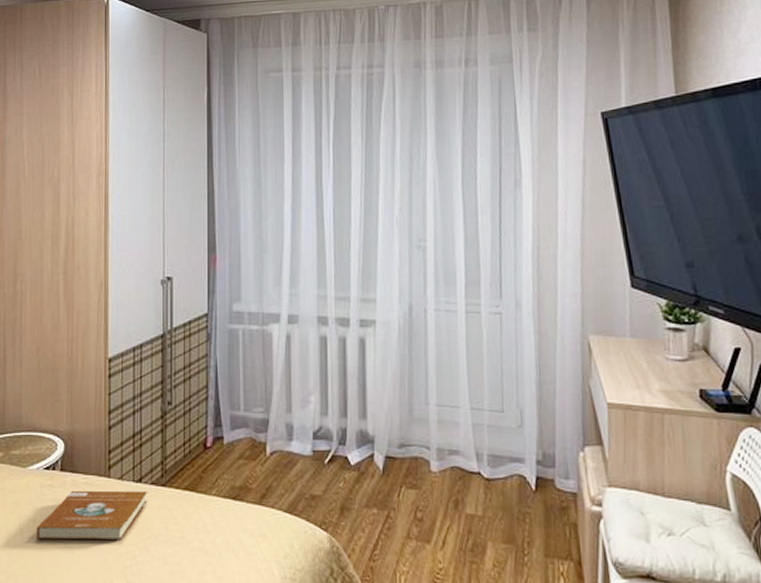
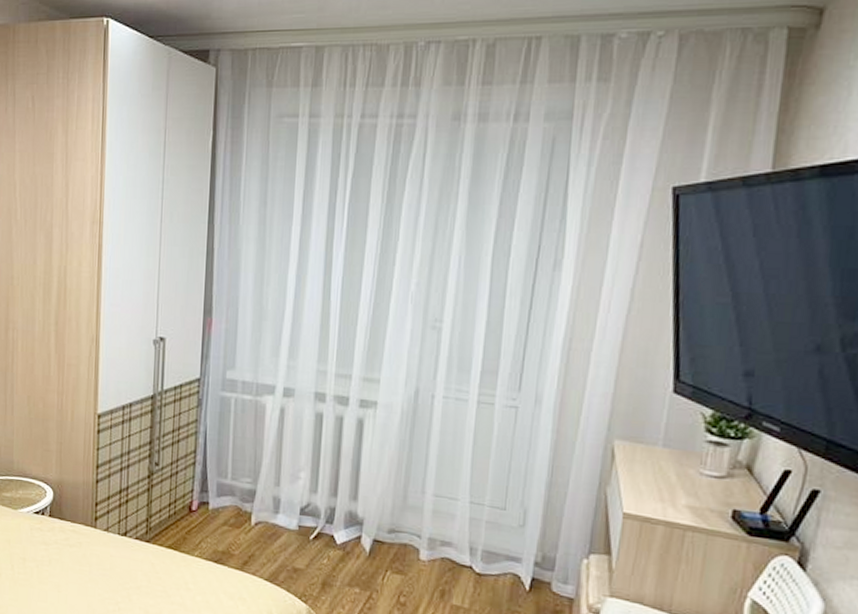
book: present [35,490,147,540] -> none [25,536,131,586]

